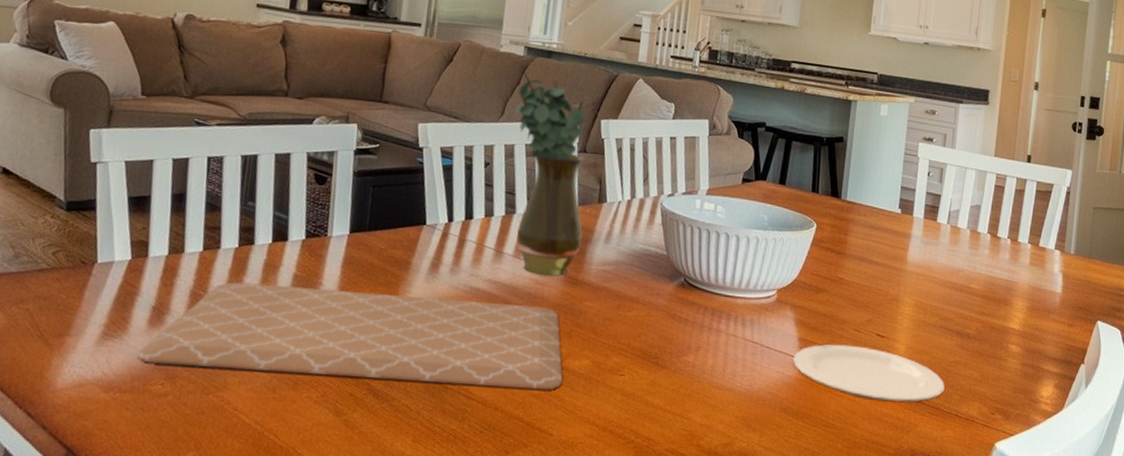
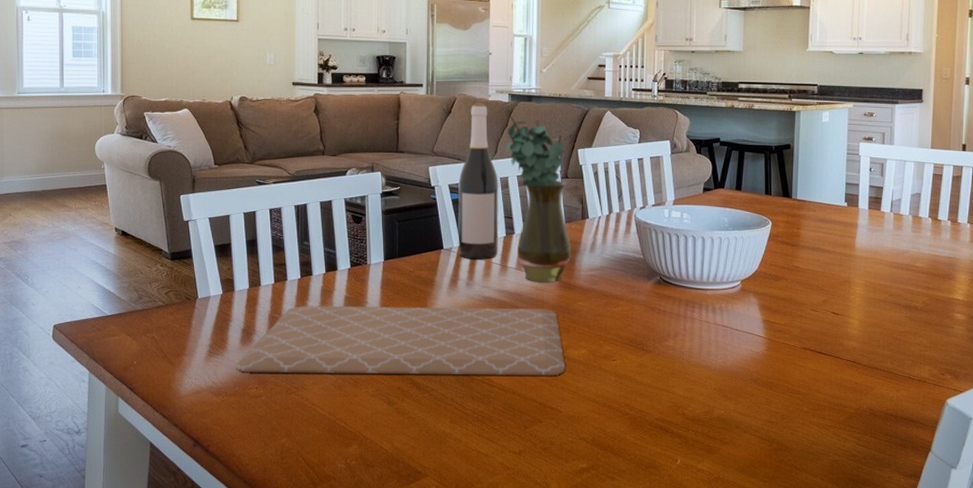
wine bottle: none [444,53,503,242] -> present [458,103,499,260]
plate: present [792,344,945,403] -> none [759,323,897,370]

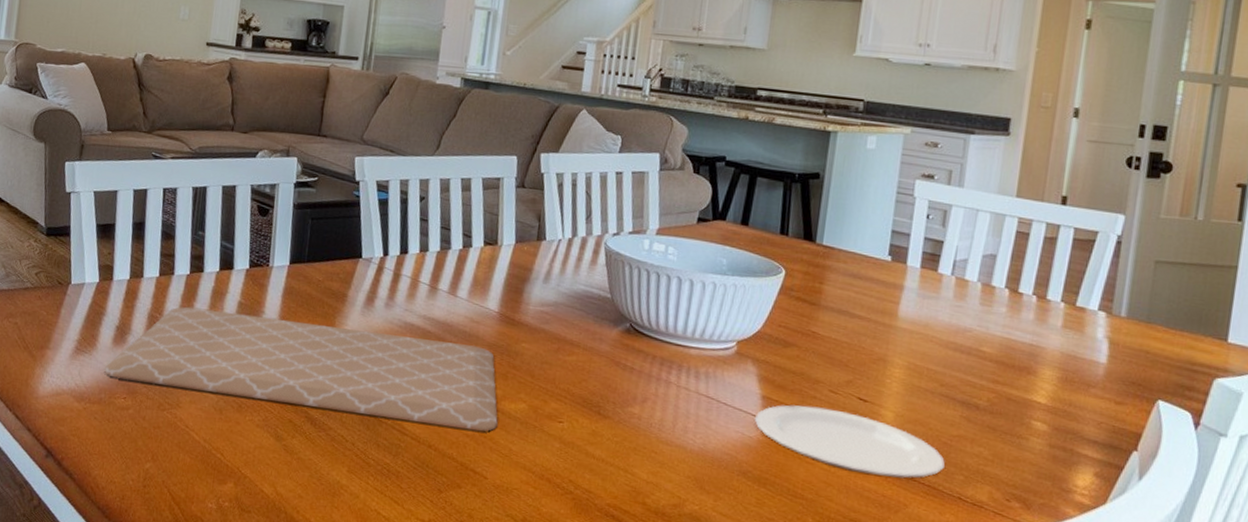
wine bottle: present [458,103,499,260] -> none [380,85,438,277]
vase: present [506,116,571,284] -> none [450,104,525,315]
plate: none [759,323,897,370] -> present [754,405,945,479]

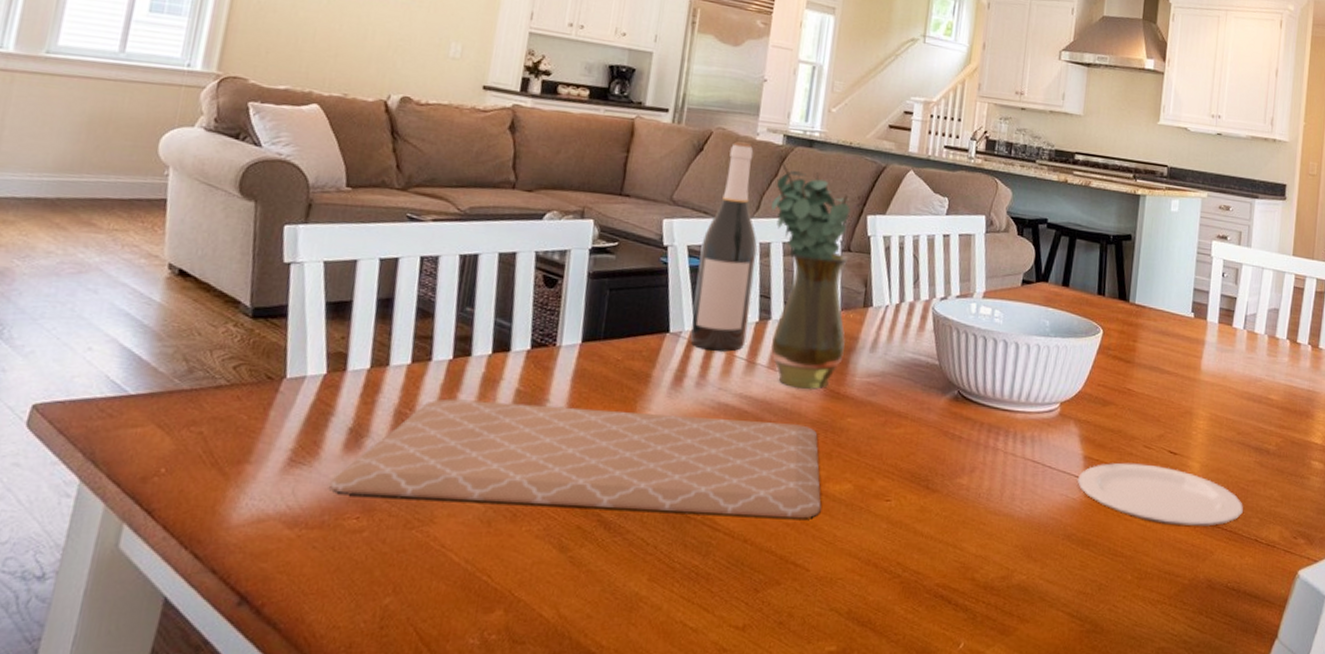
wine bottle: none [380,85,438,277] -> present [690,141,758,352]
vase: none [450,104,525,315] -> present [771,163,851,389]

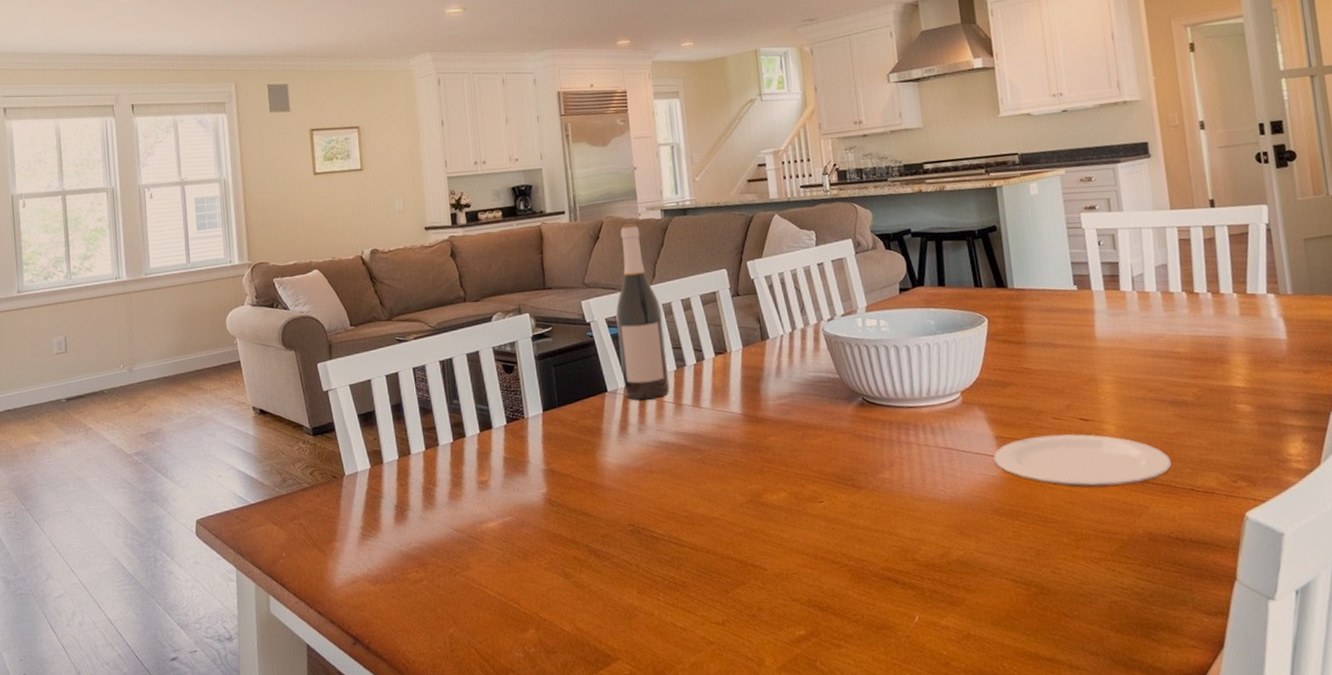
placemat: present [330,398,821,519] -> none [392,449,765,555]
vase: present [771,163,851,389] -> none [664,233,754,420]

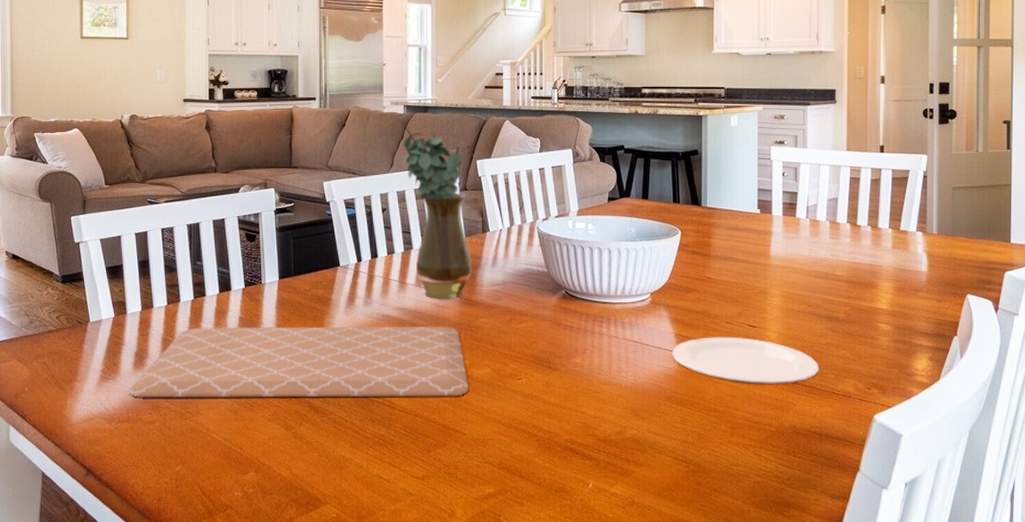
placemat: none [392,449,765,555] -> present [129,326,469,399]
wine bottle: present [616,223,670,401] -> none [354,115,396,277]
vase: none [664,233,754,420] -> present [402,127,471,300]

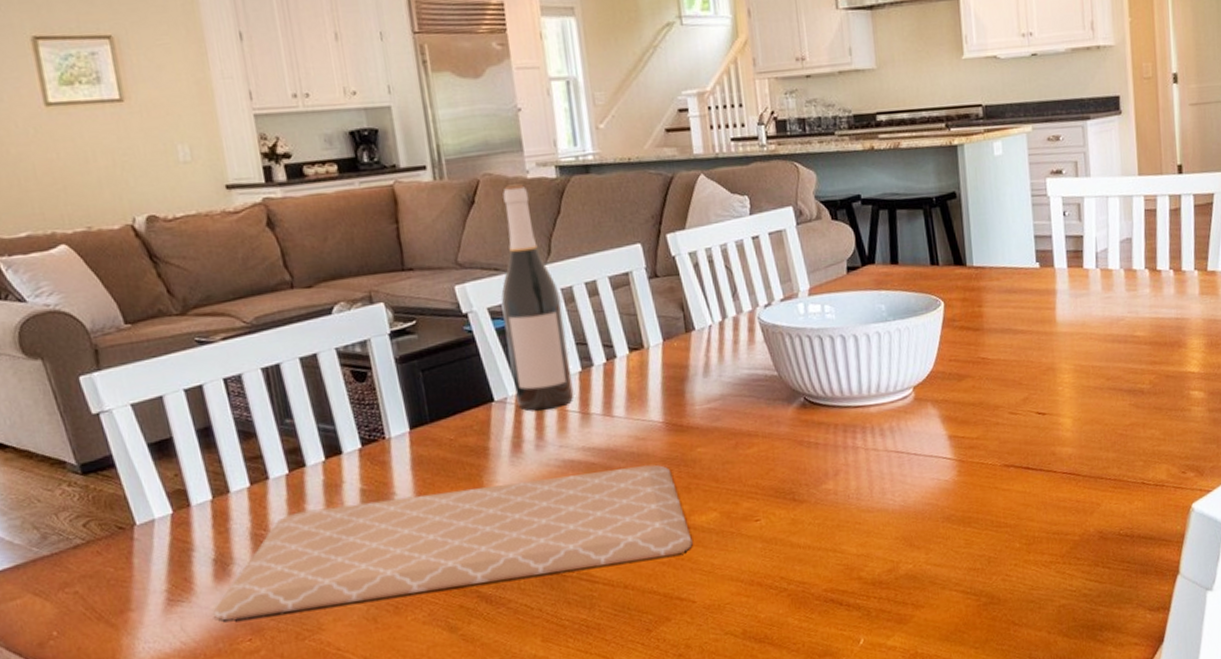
wine bottle: none [354,115,396,277] -> present [501,184,574,411]
vase: present [402,127,471,300] -> none [561,197,678,431]
plate: present [671,337,819,385] -> none [945,429,1125,488]

